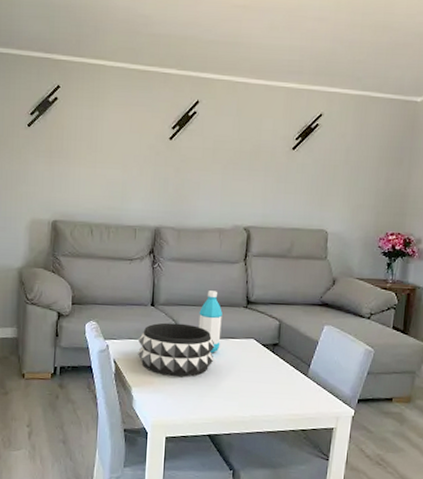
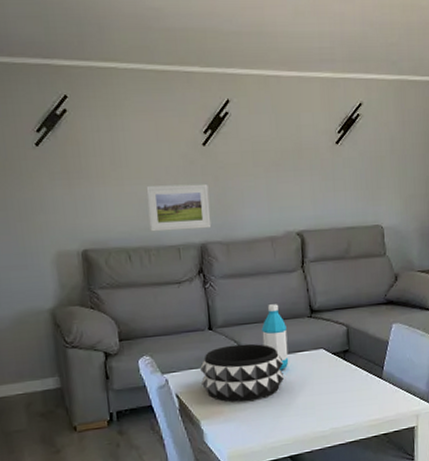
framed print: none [113,171,169,214] -> present [146,183,212,232]

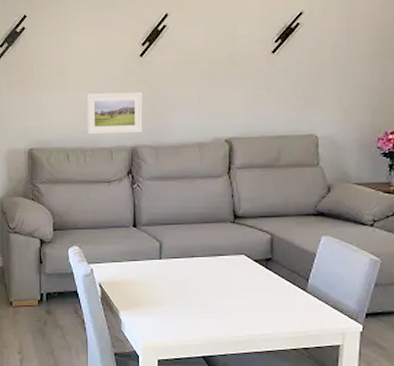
decorative bowl: present [200,343,285,402] -> none [123,243,203,297]
water bottle: present [262,304,289,370] -> none [184,207,209,272]

